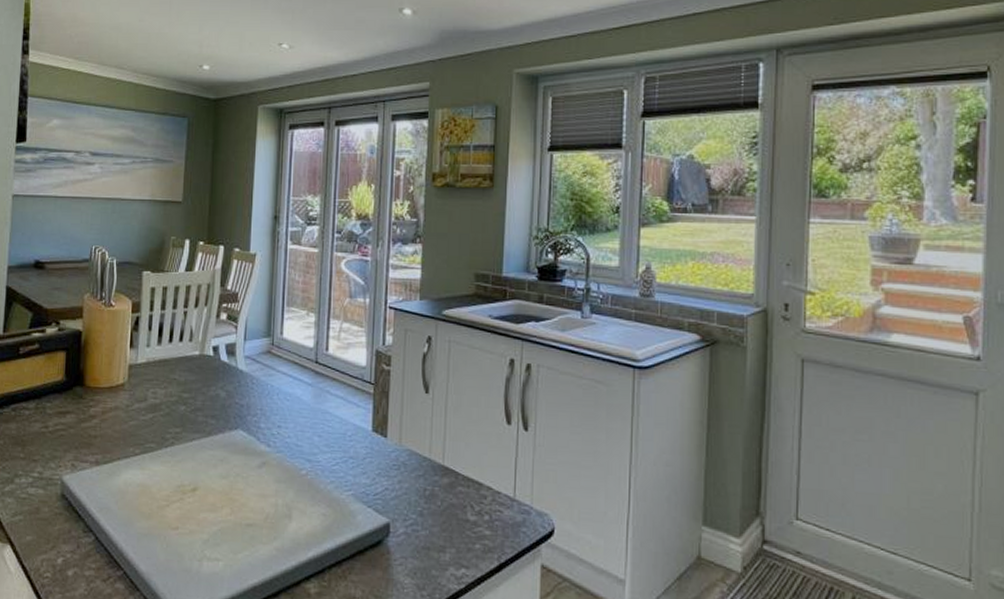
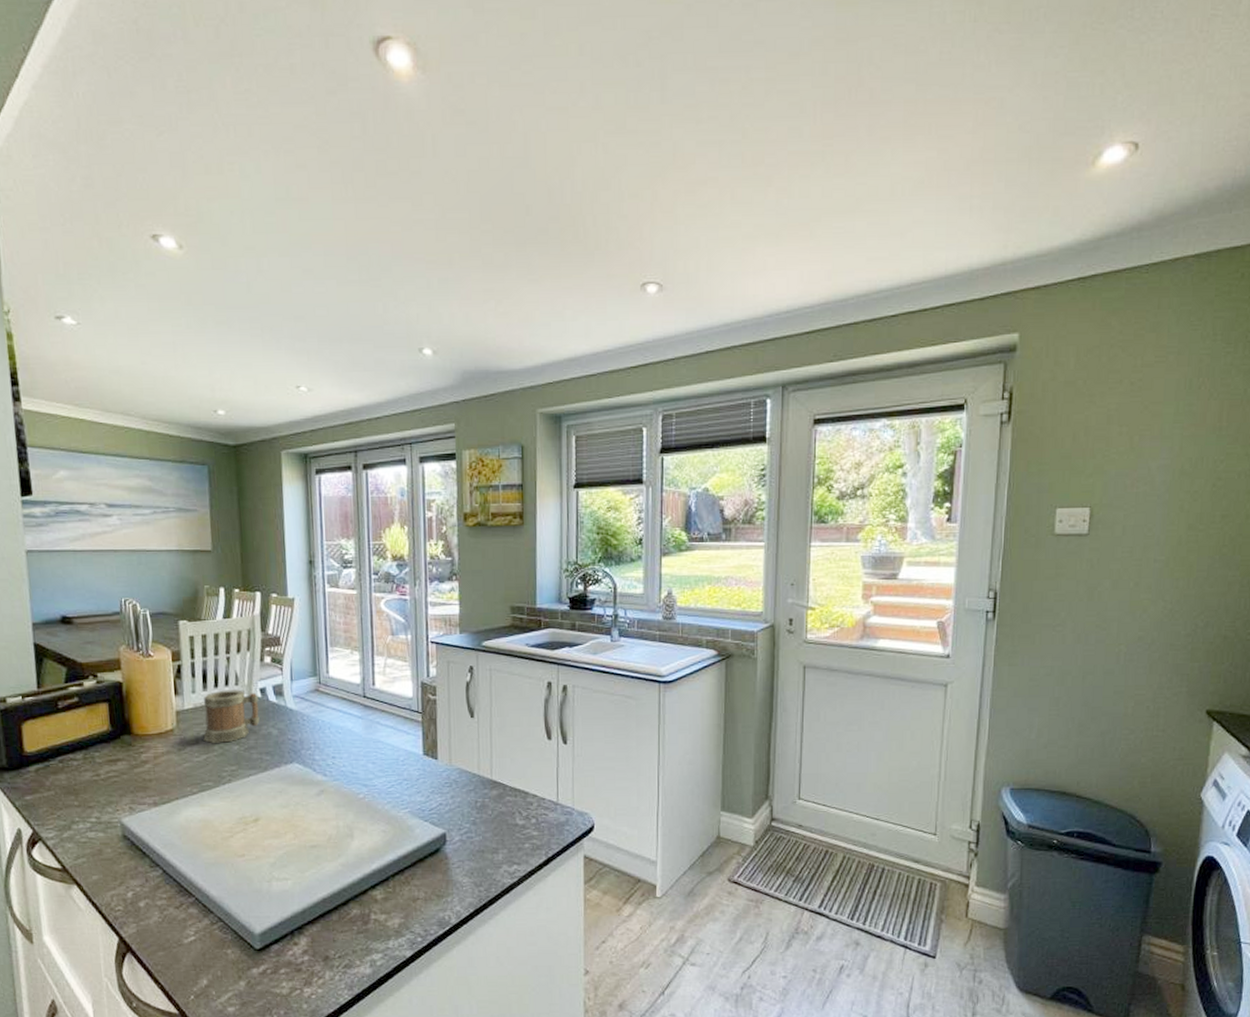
mug: none [152,345,210,402] -> present [203,689,260,743]

